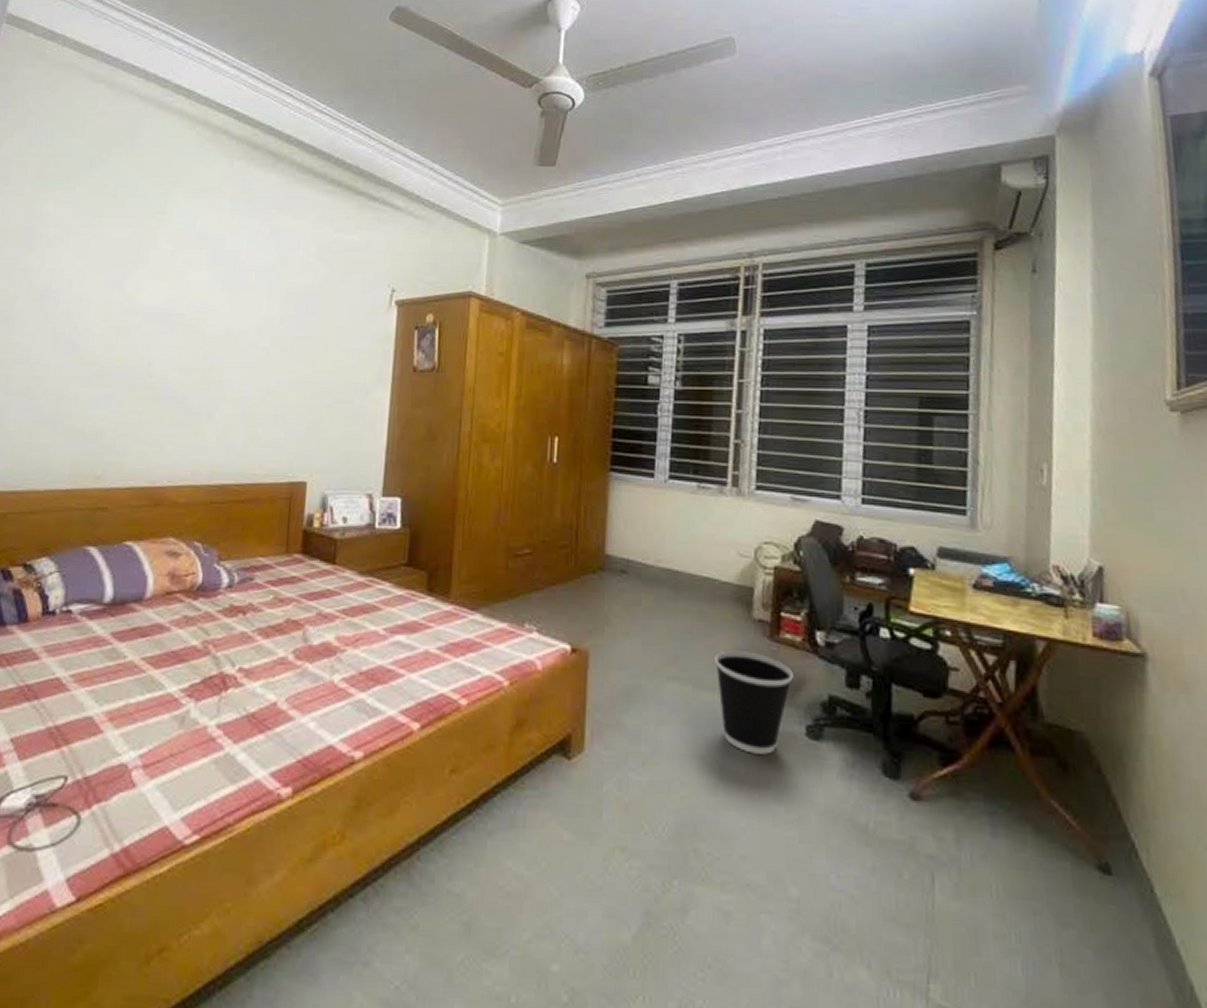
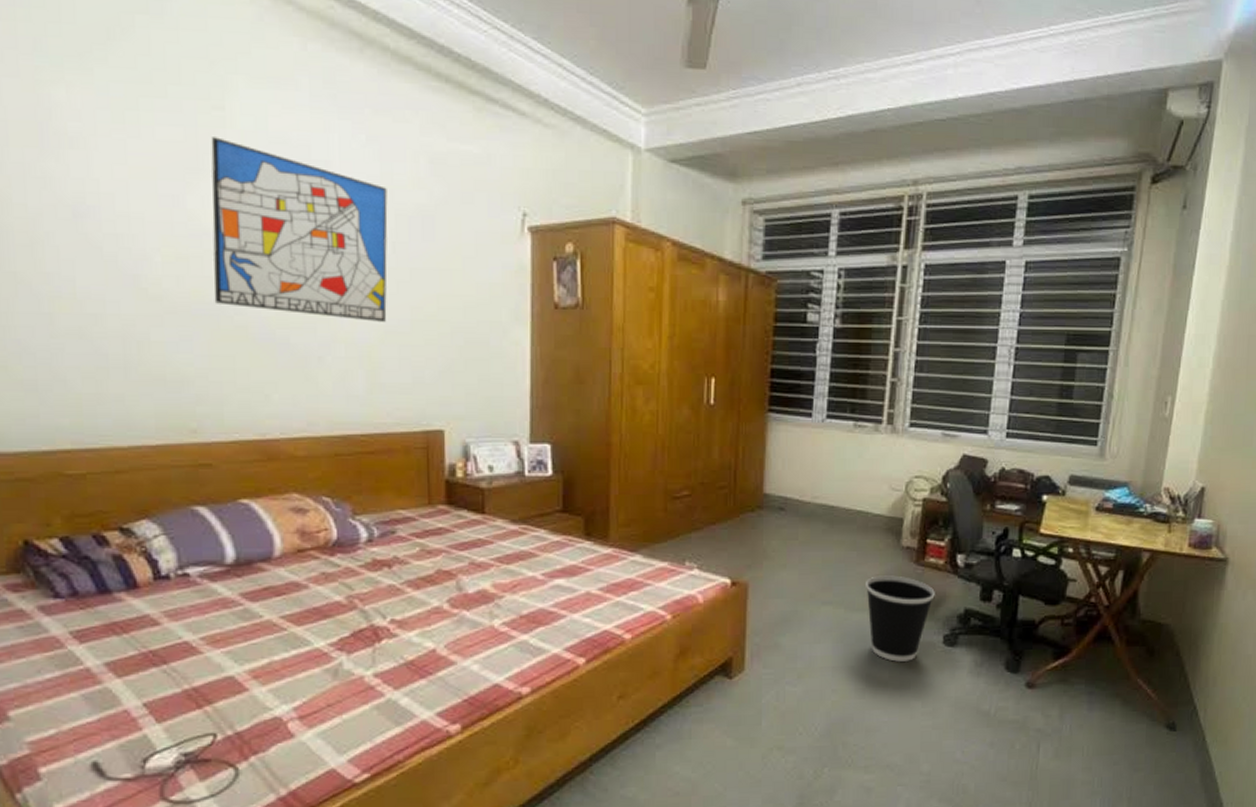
wall art: none [133,235,282,383] -> present [211,137,388,322]

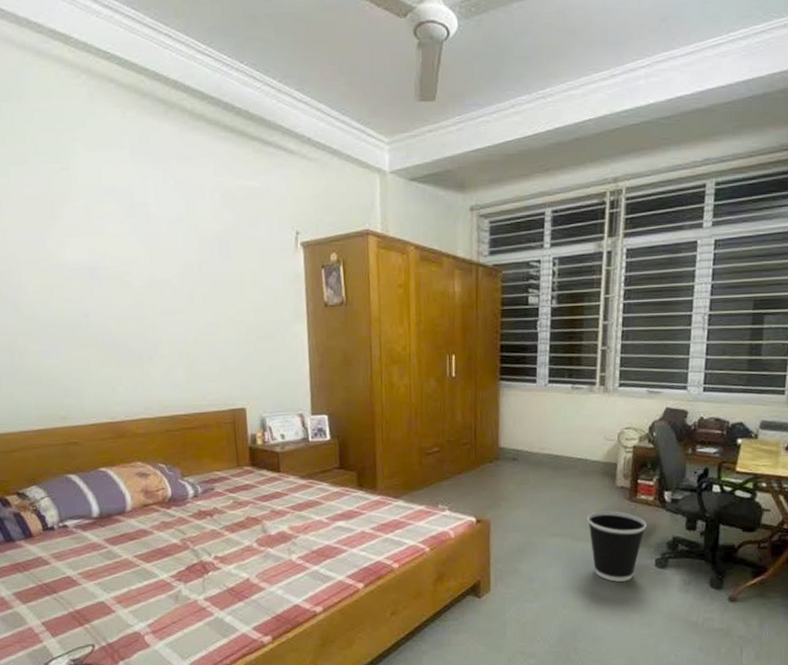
wall art: present [211,137,388,322] -> none [61,191,198,326]

